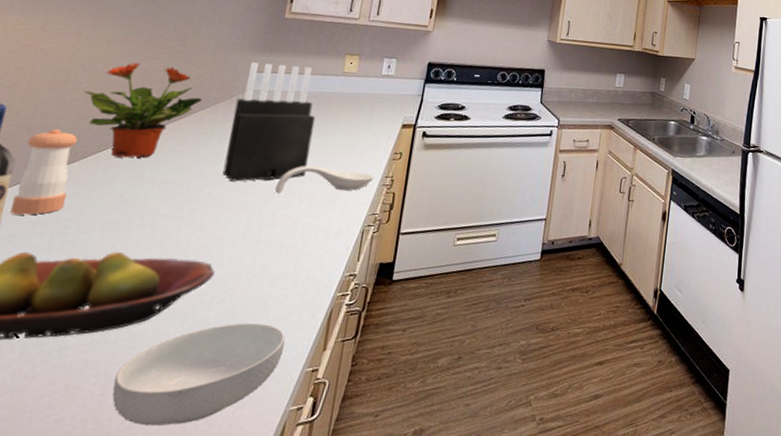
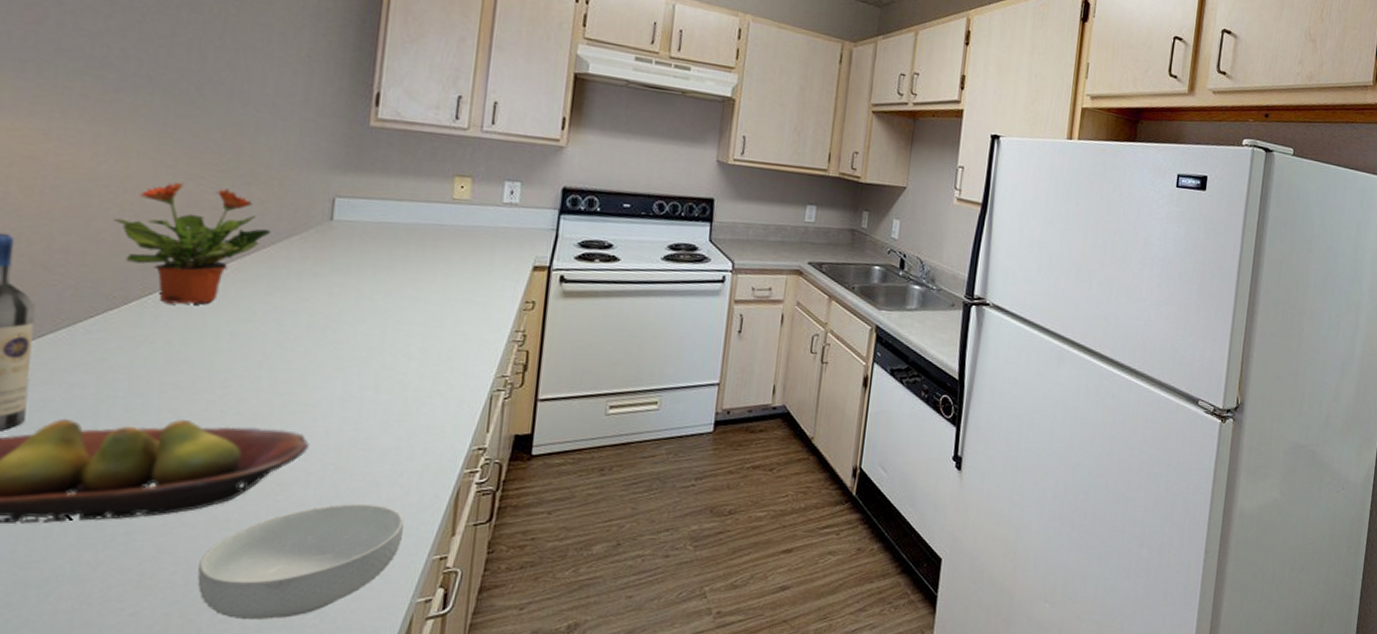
pepper shaker: present [10,128,78,215] -> none [39,266,114,375]
knife block: present [222,62,316,182] -> none [306,184,421,336]
spoon rest: present [275,165,375,194] -> none [376,316,502,352]

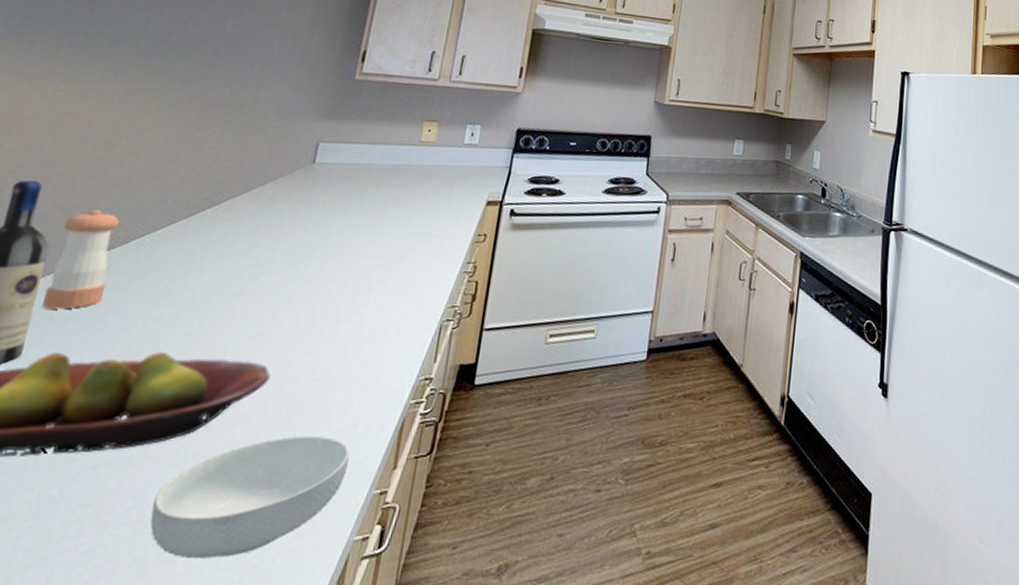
pepper shaker: none [39,266,114,375] -> present [42,209,120,310]
potted plant: present [113,182,271,305] -> none [128,132,260,243]

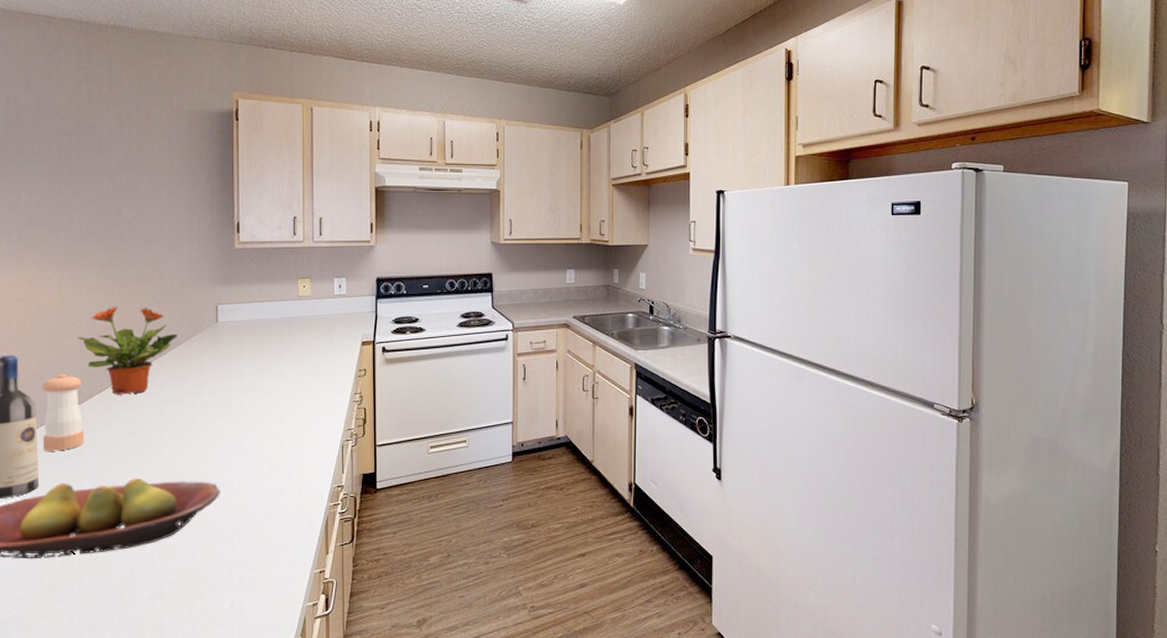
potted plant: none [128,132,260,243] -> present [77,306,178,395]
cereal bowl: present [150,436,350,560] -> none [158,534,291,623]

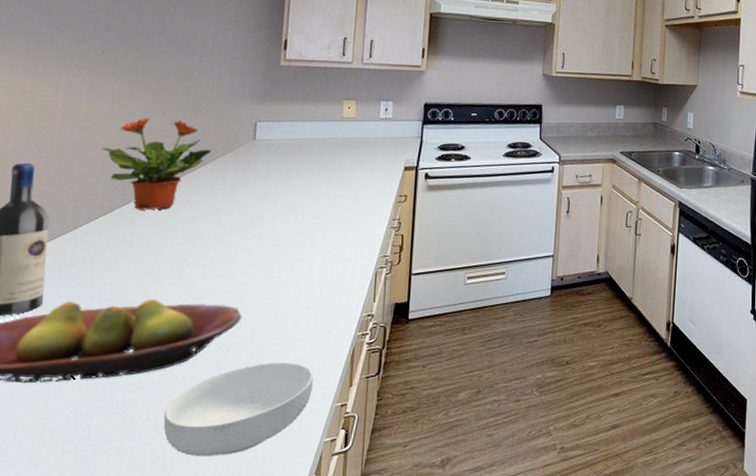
pepper shaker: present [42,373,85,451] -> none [52,185,103,267]
cereal bowl: none [158,534,291,623] -> present [163,362,313,457]

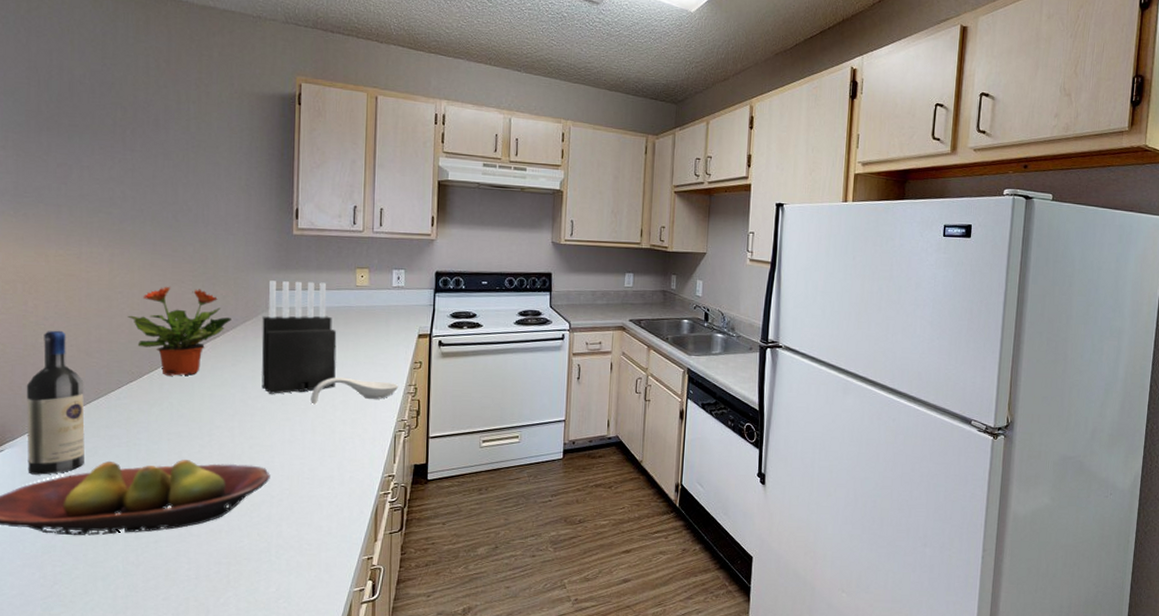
cereal bowl: present [163,362,313,457] -> none [204,519,340,604]
knife block: none [238,112,320,229] -> present [261,280,337,394]
spoon rest: none [289,211,382,240] -> present [311,377,399,405]

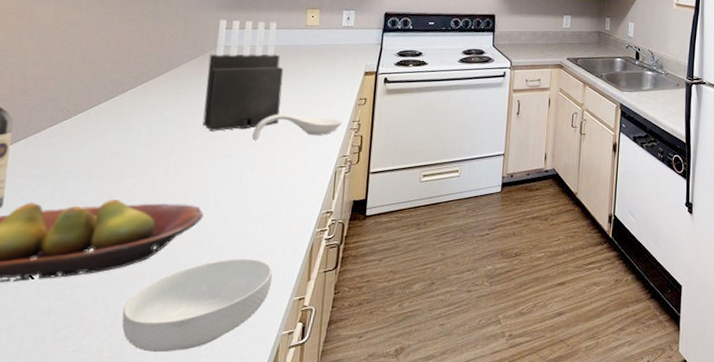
potted plant: present [127,286,231,376] -> none [69,24,178,114]
cereal bowl: none [204,519,340,604] -> present [121,259,272,353]

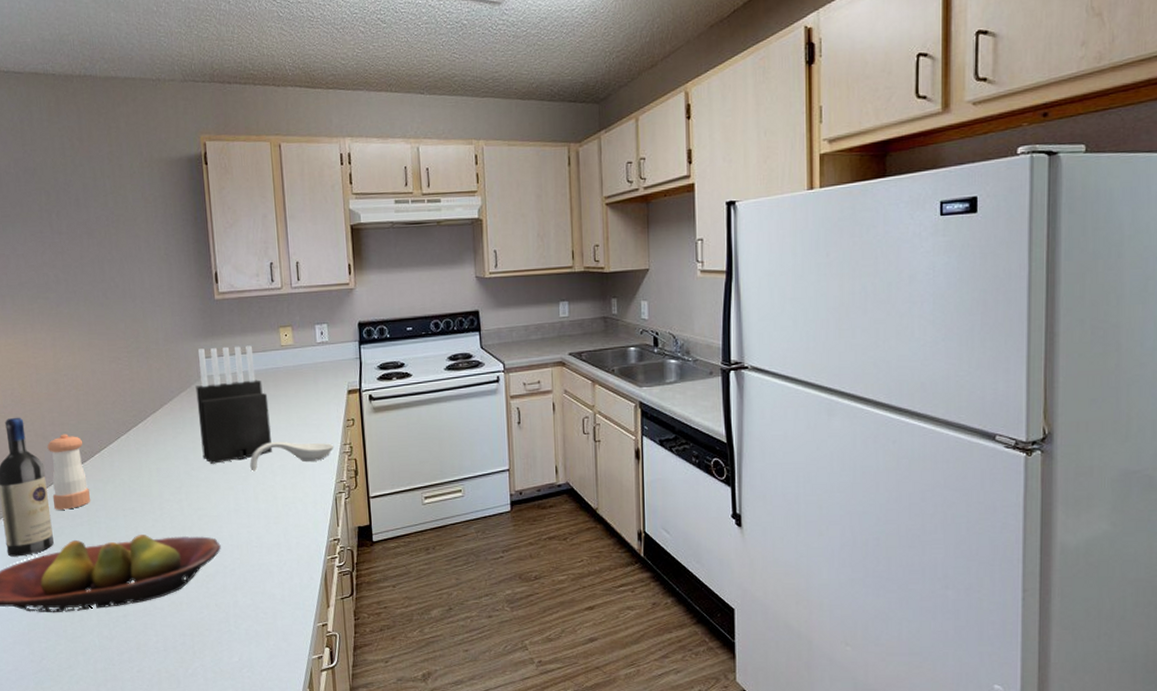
pepper shaker: none [14,89,68,169] -> present [47,434,91,510]
cereal bowl: present [121,259,272,353] -> none [170,587,294,674]

